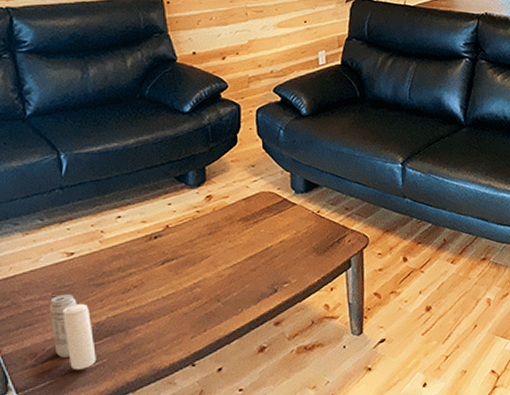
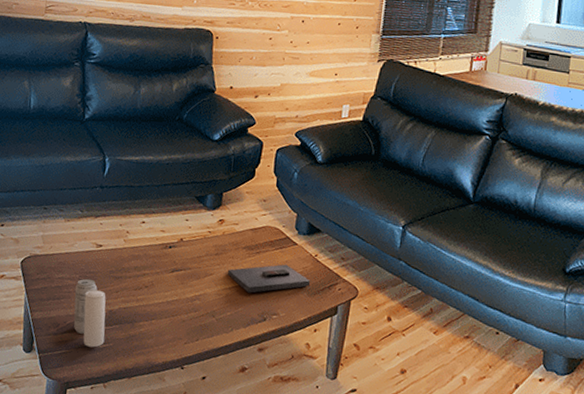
book: none [225,227,318,267] -> present [227,264,311,293]

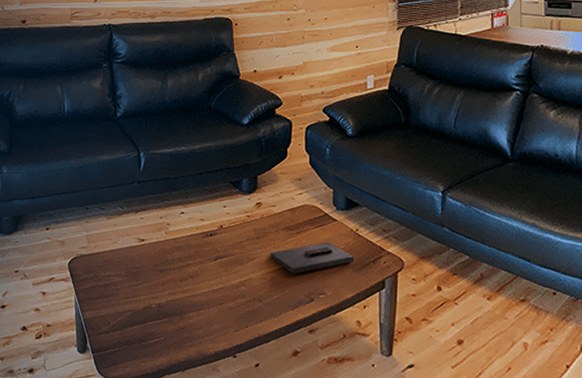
beverage can: present [73,278,106,348] -> none [122,274,156,343]

